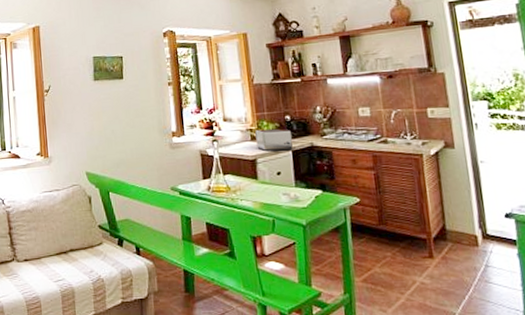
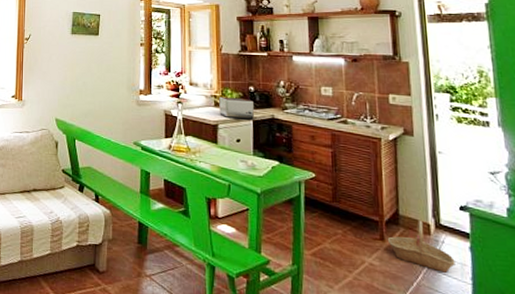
basket: none [436,232,505,282] -> present [387,220,455,273]

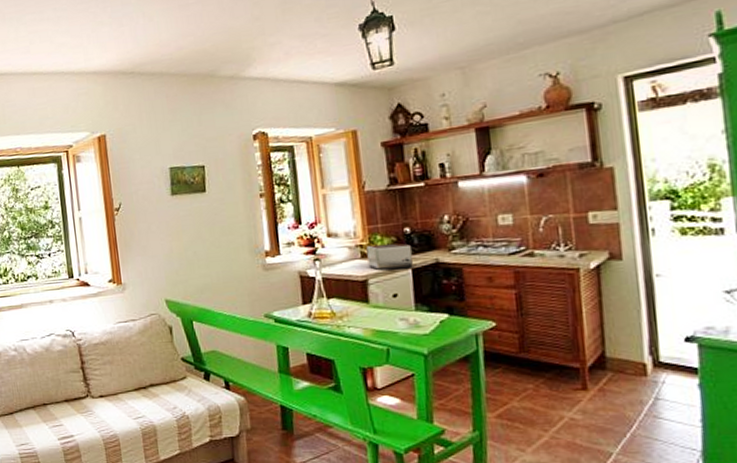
basket: present [387,220,455,273] -> none [591,360,680,418]

